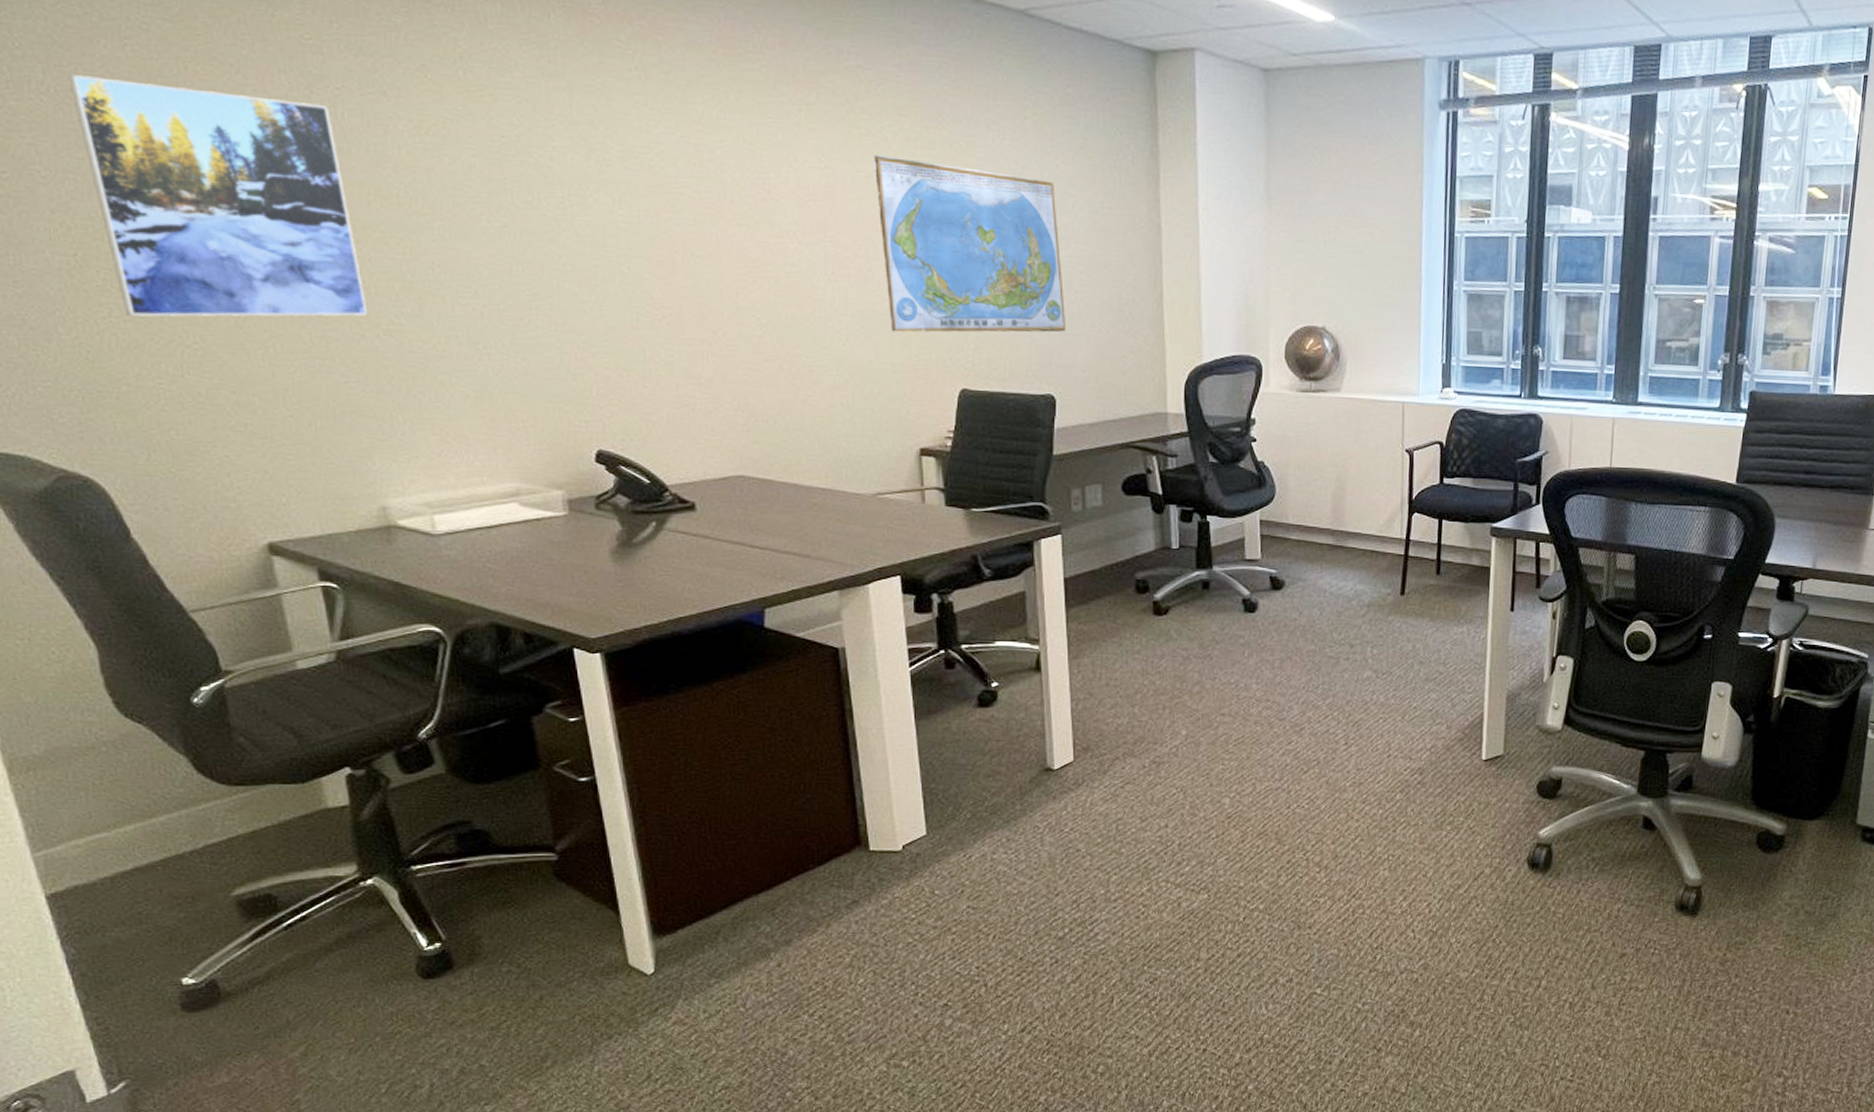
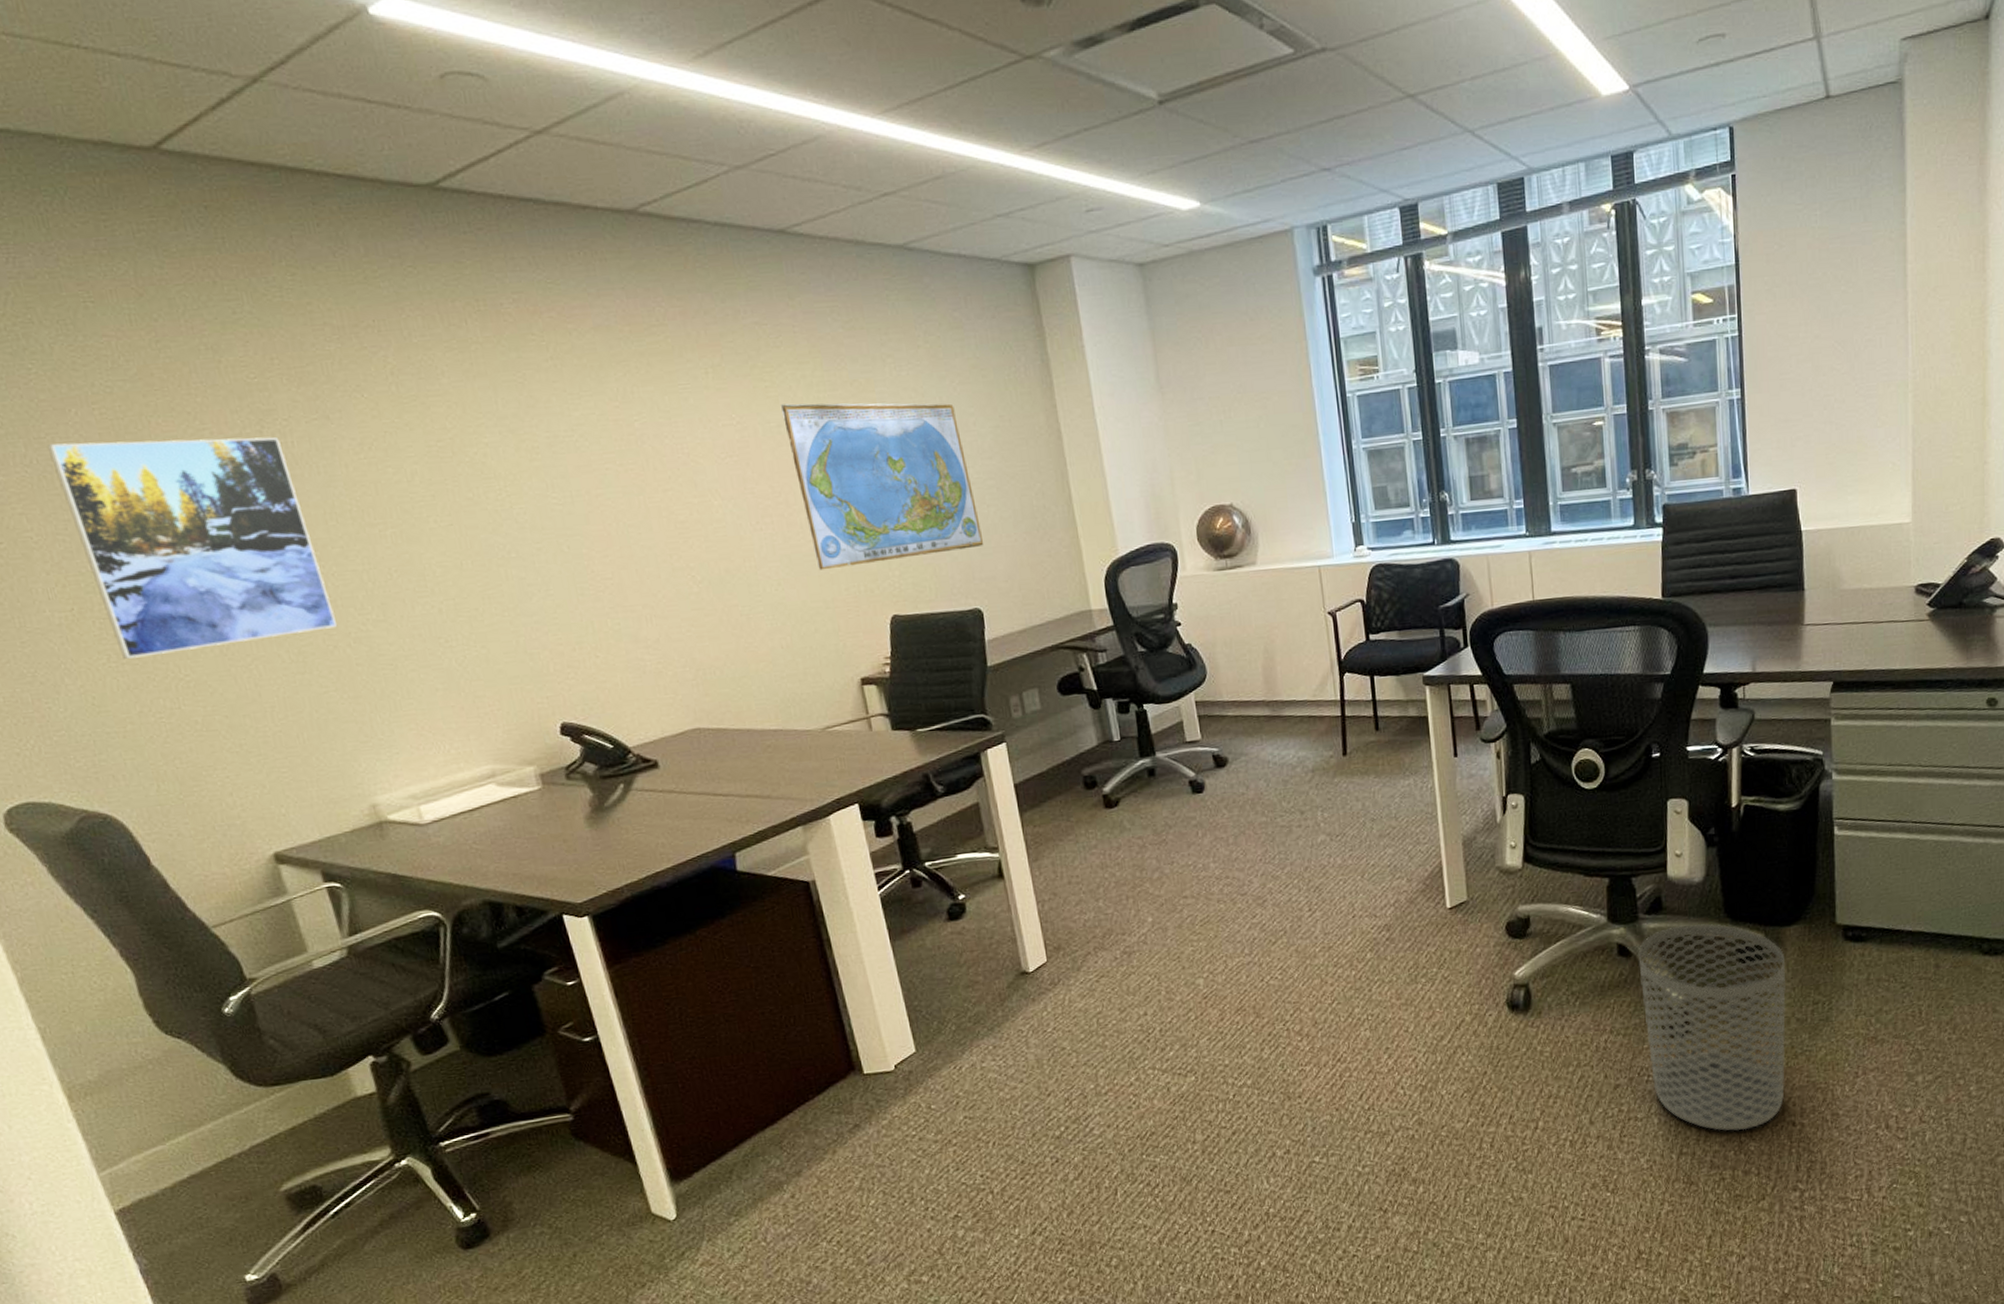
waste bin: none [1658,806,1803,1013] -> present [1638,924,1786,1131]

